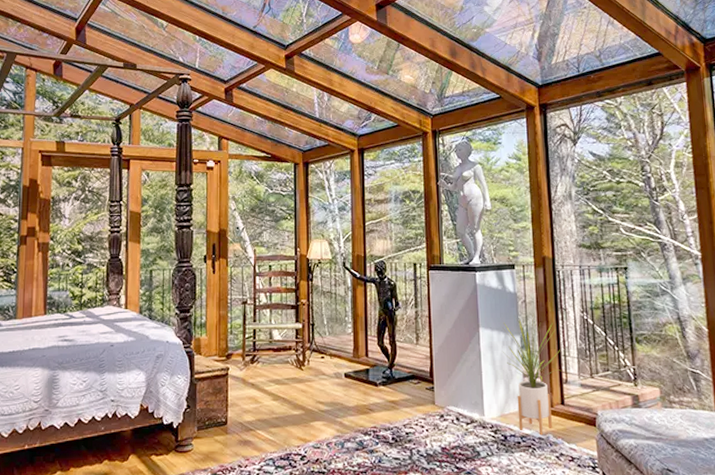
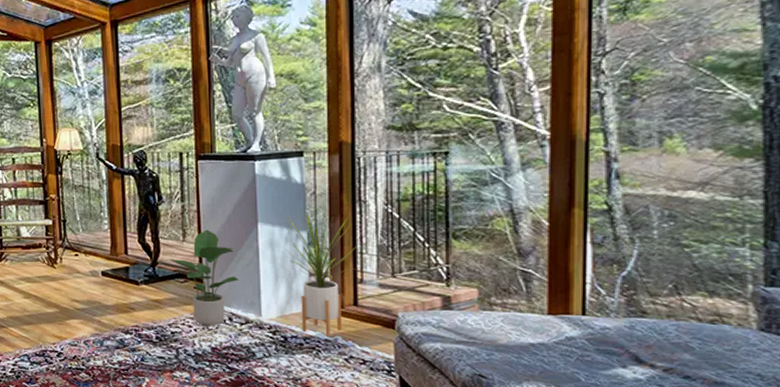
potted plant: none [405,333,464,425] -> present [170,229,239,325]

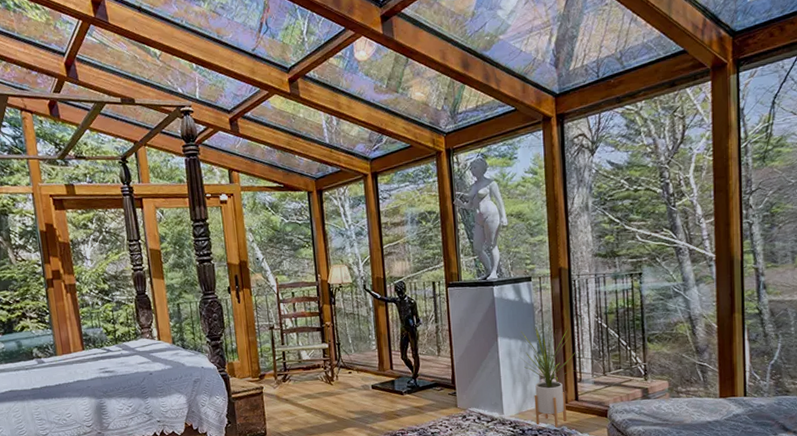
potted plant: present [170,229,239,325] -> none [428,345,484,425]

